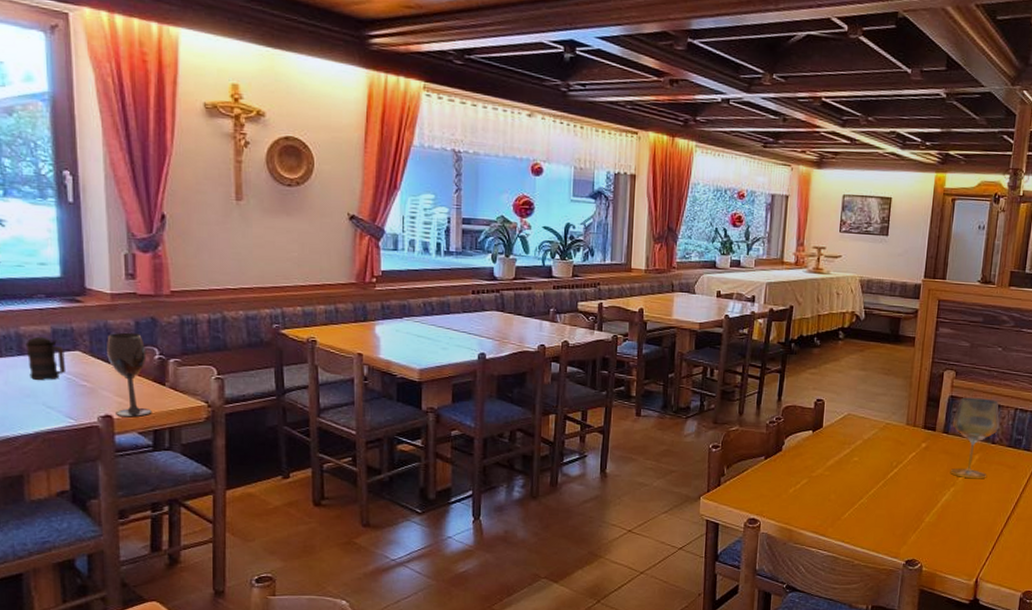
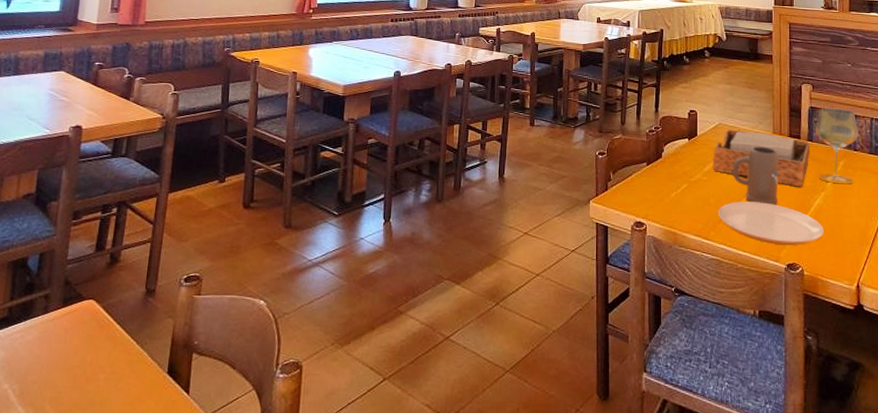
beer mug: present [25,336,67,380] -> none [19,59,52,96]
wine glass: present [107,332,152,418] -> none [85,55,119,128]
napkin holder: none [836,420,945,482] -> present [712,129,810,187]
plate: none [838,497,949,541] -> present [718,201,825,245]
beer mug: none [857,439,910,501] -> present [732,146,779,205]

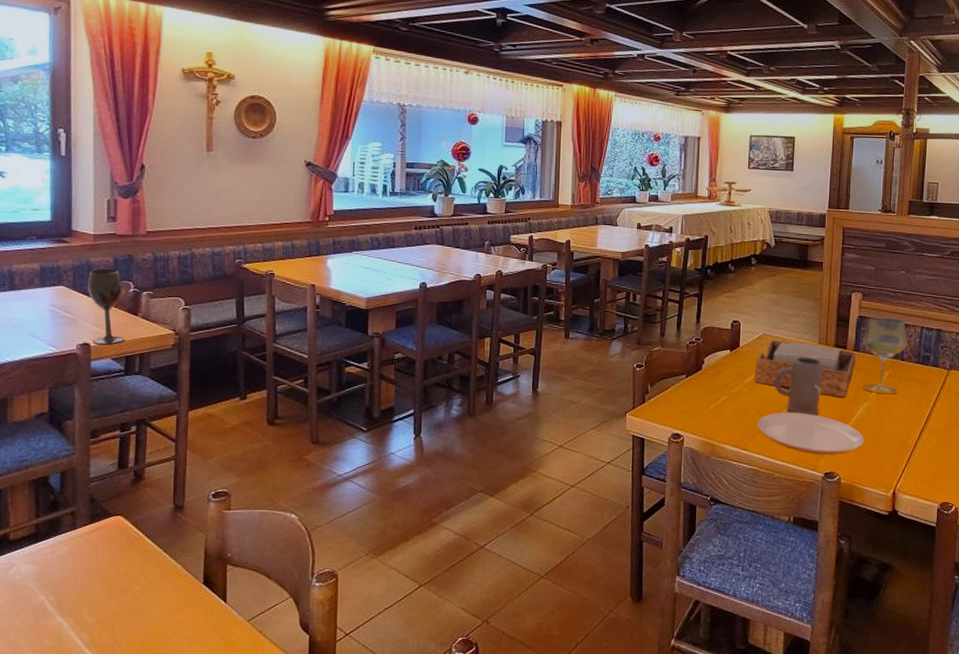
wine glass: none [85,55,119,128] -> present [88,268,125,345]

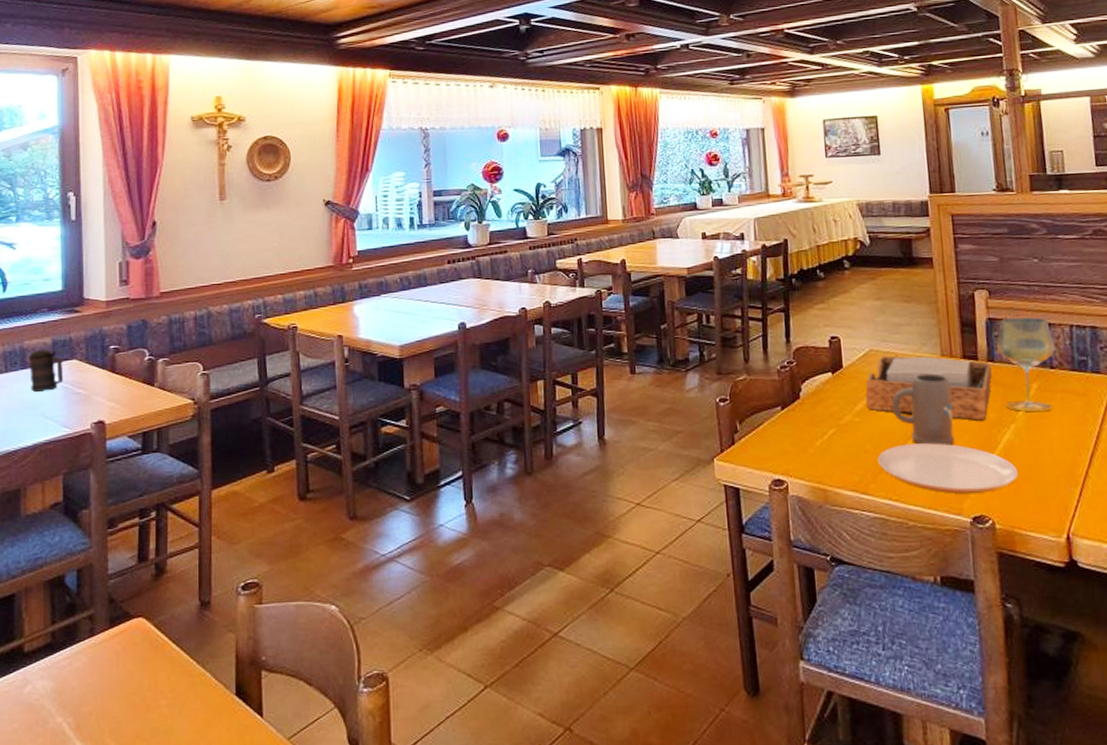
beer mug: none [17,273,51,312] -> present [28,348,64,392]
wine glass: present [88,268,125,345] -> none [101,336,142,422]

